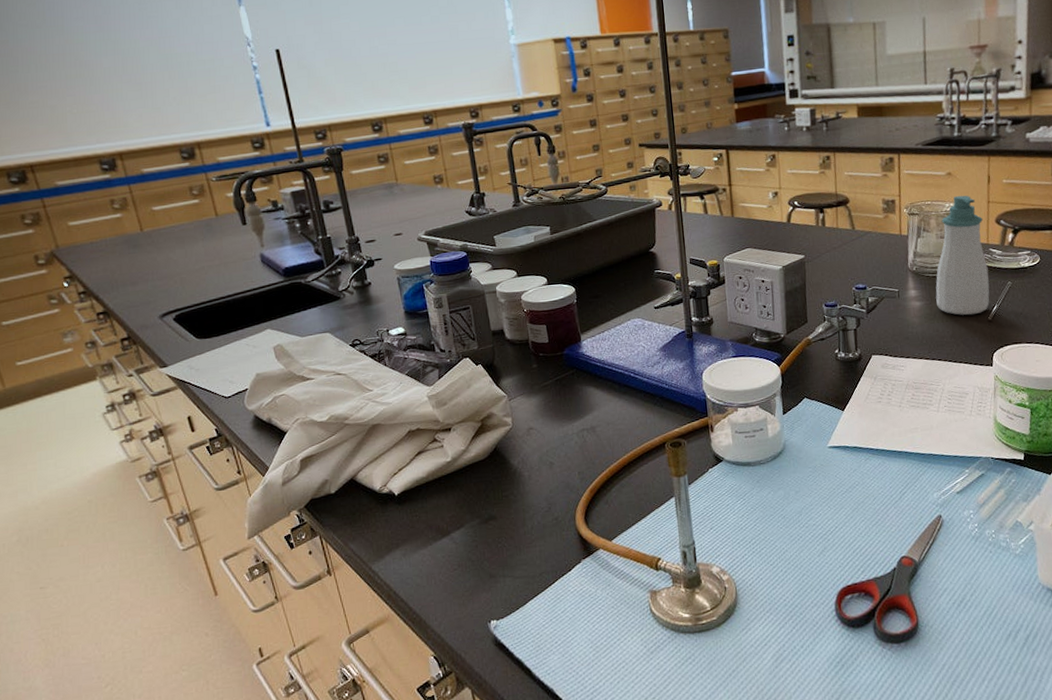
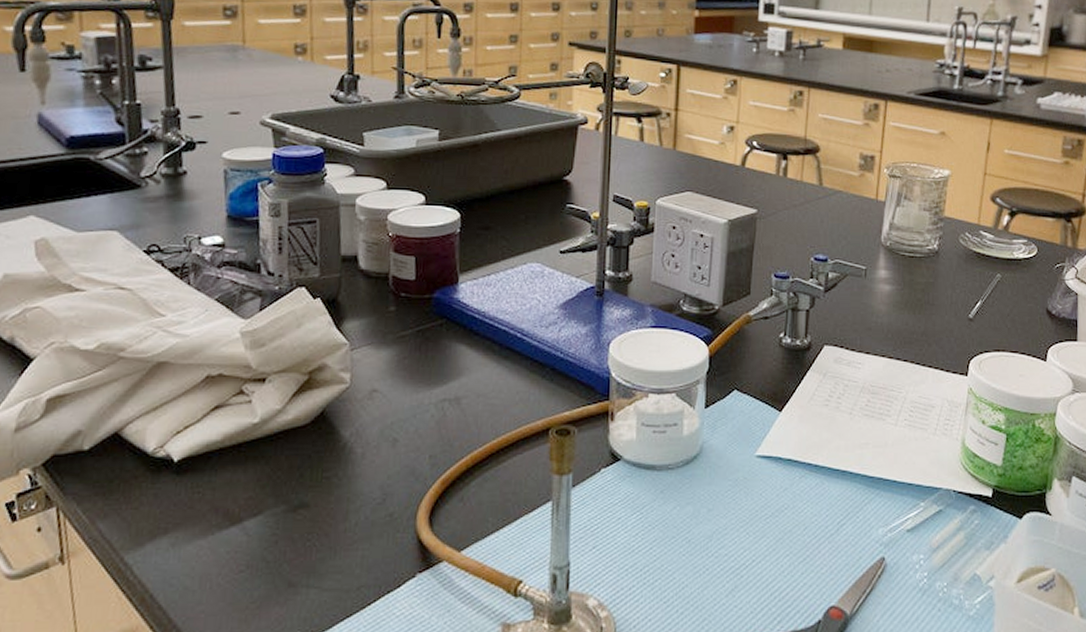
soap bottle: present [935,195,990,315] -> none [910,161,976,310]

